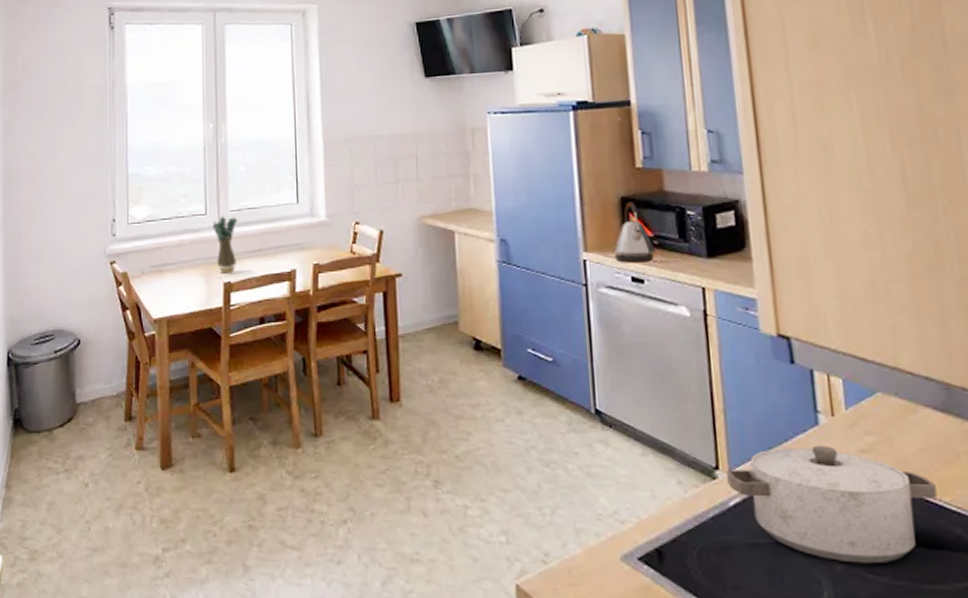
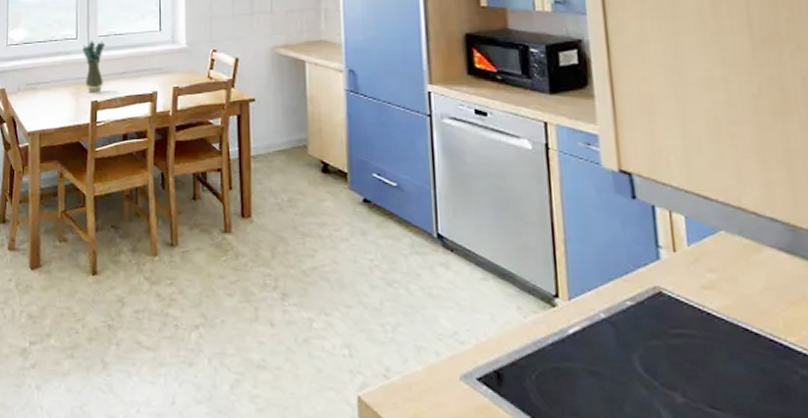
kettle: present [613,202,655,263] -> none [457,38,499,96]
cooking pot: present [725,445,938,564] -> none [565,279,783,399]

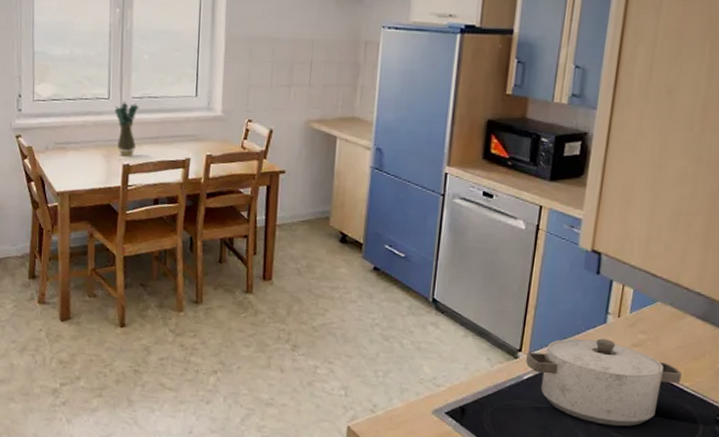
cooking pot: none [565,279,783,399] -> present [525,338,682,427]

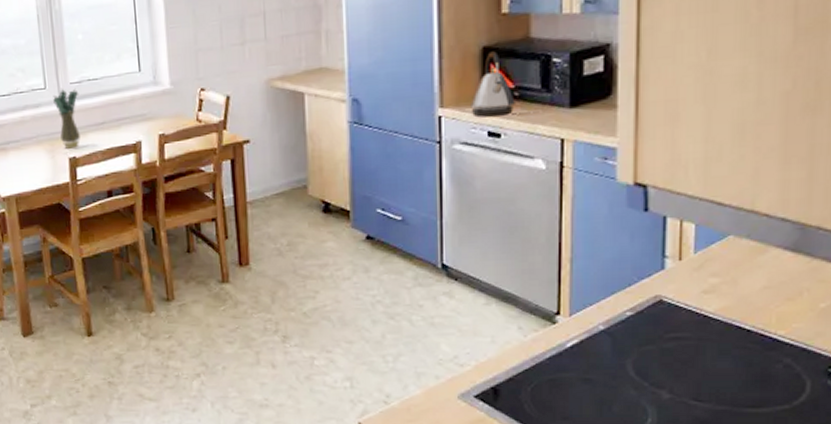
kettle: none [472,125,508,180] -> present [470,51,515,118]
cooking pot: present [525,338,682,427] -> none [566,288,774,393]

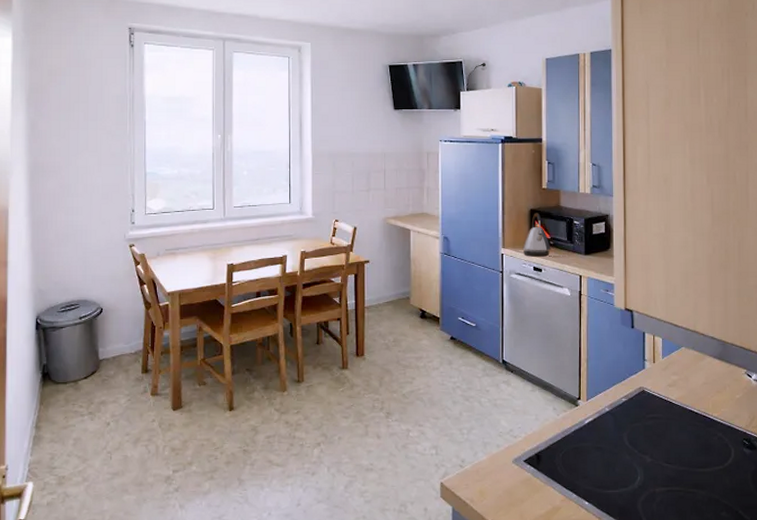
vase: present [53,88,80,149] -> none [219,210,241,257]

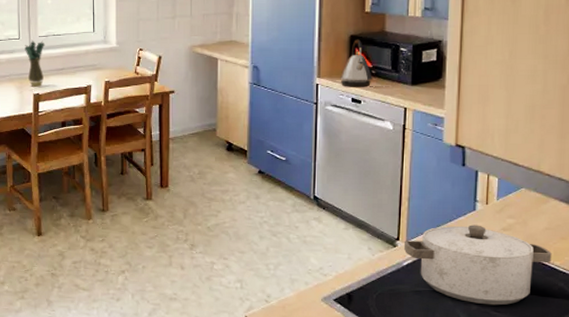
vase: none [219,210,241,257] -> present [25,39,45,87]
cooking pot: none [584,382,711,458] -> present [403,225,552,306]

